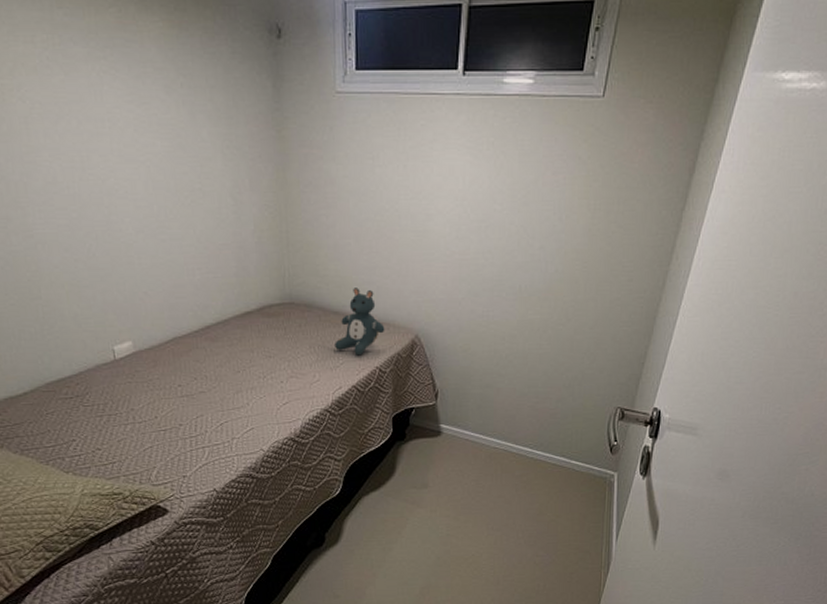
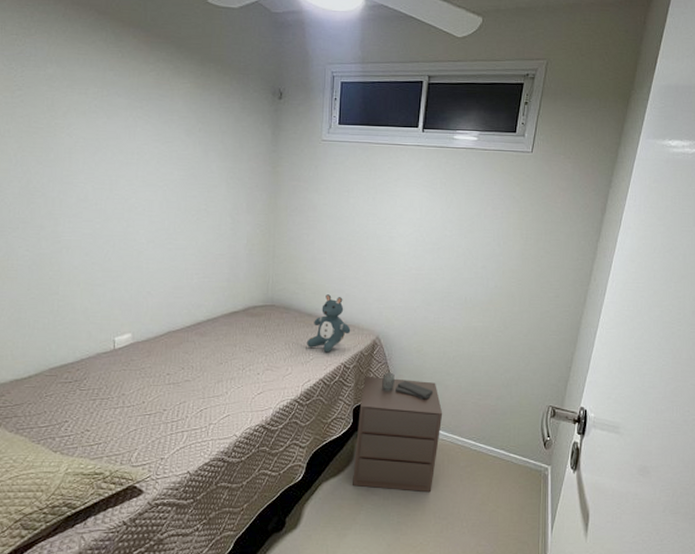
nightstand: none [396,375,495,504] -> present [353,372,443,493]

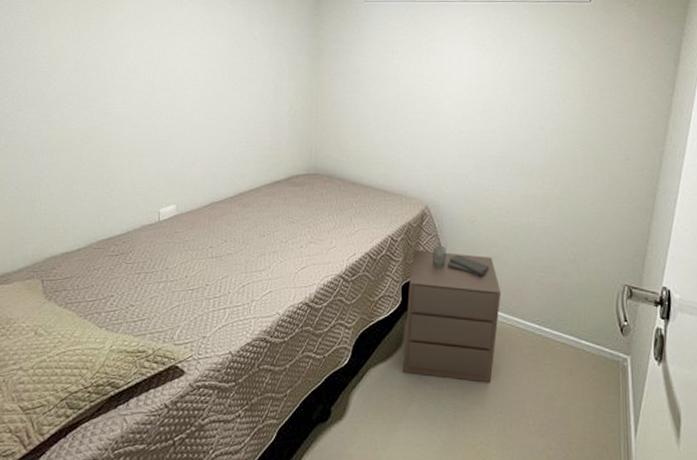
stuffed animal: present [307,294,351,353] -> none [352,161,398,224]

